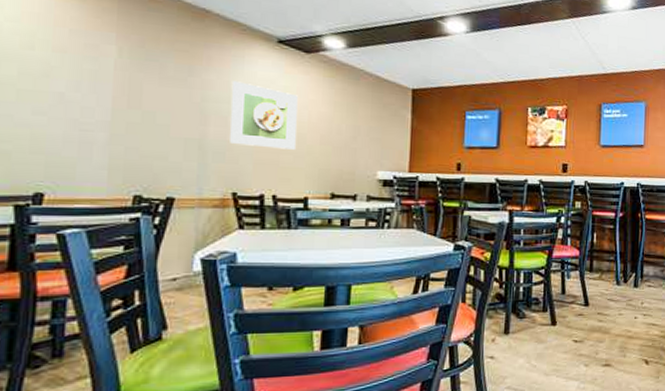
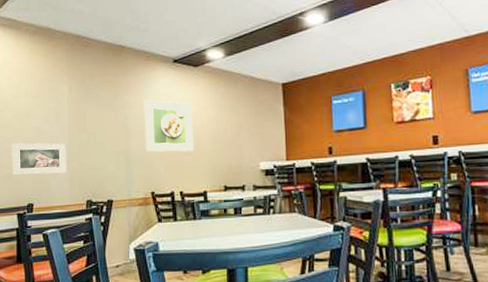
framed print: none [9,109,107,158] -> present [11,143,67,175]

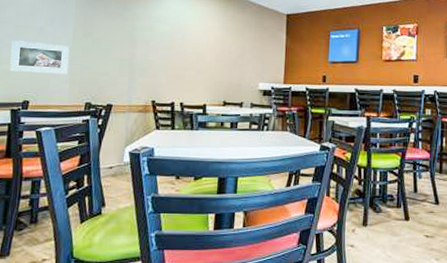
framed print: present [143,99,195,152] -> none [151,13,200,66]

